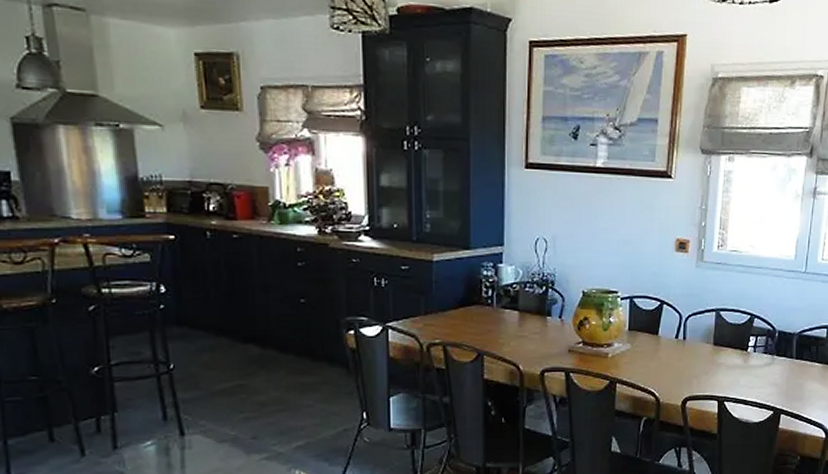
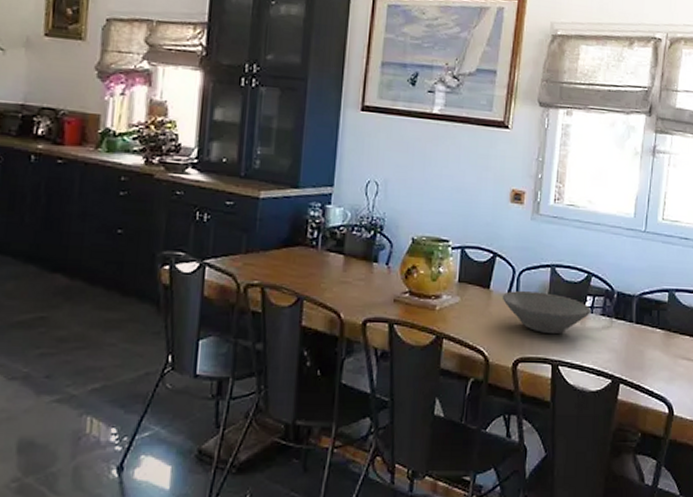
bowl: none [670,334,755,374] -> present [502,290,592,335]

